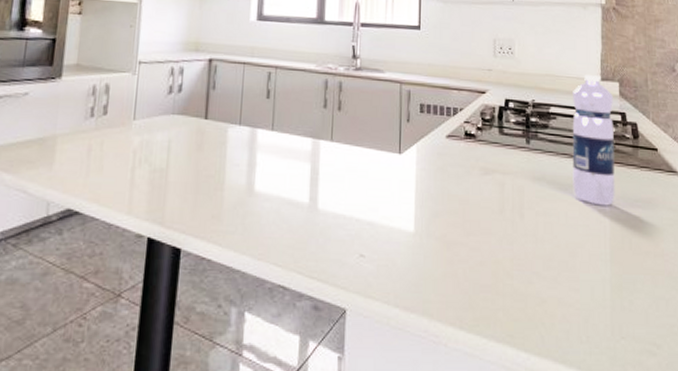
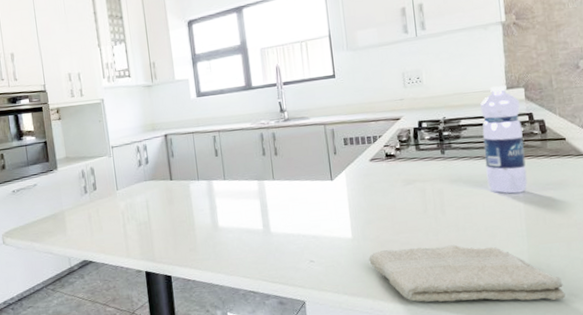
washcloth: none [430,253,647,350] -> present [369,244,566,302]

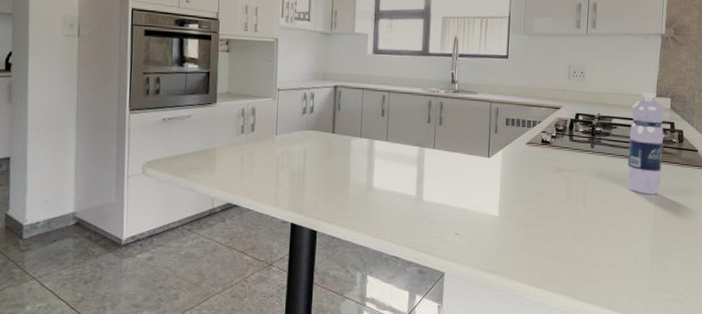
washcloth: present [369,244,566,302] -> none [510,231,676,299]

